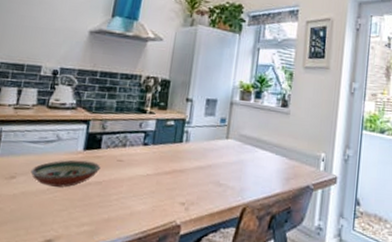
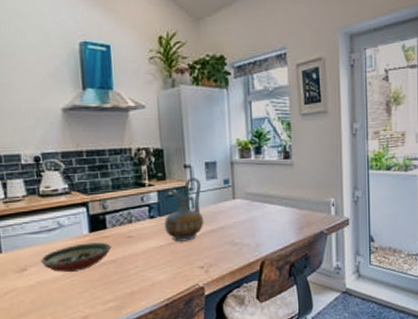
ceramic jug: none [155,111,199,174] -> present [164,177,204,242]

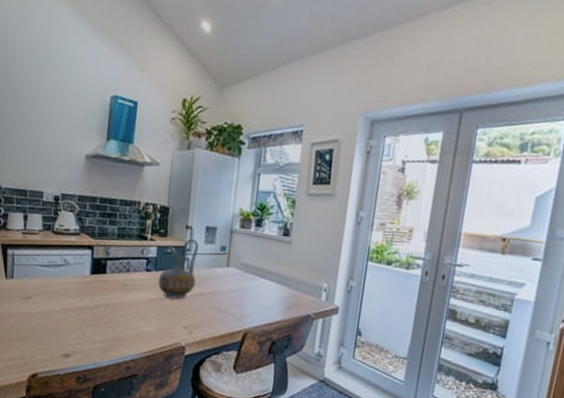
decorative bowl: present [41,242,112,272] -> none [44,283,108,309]

